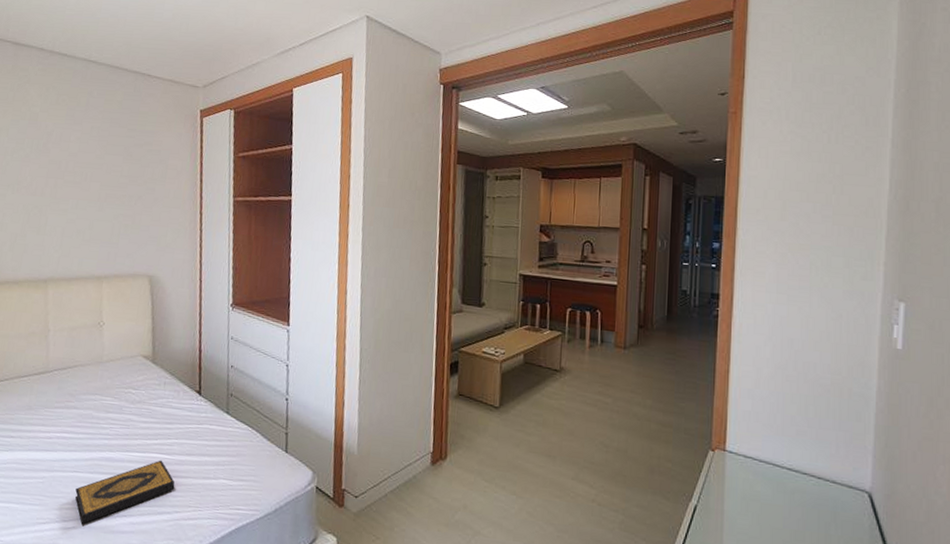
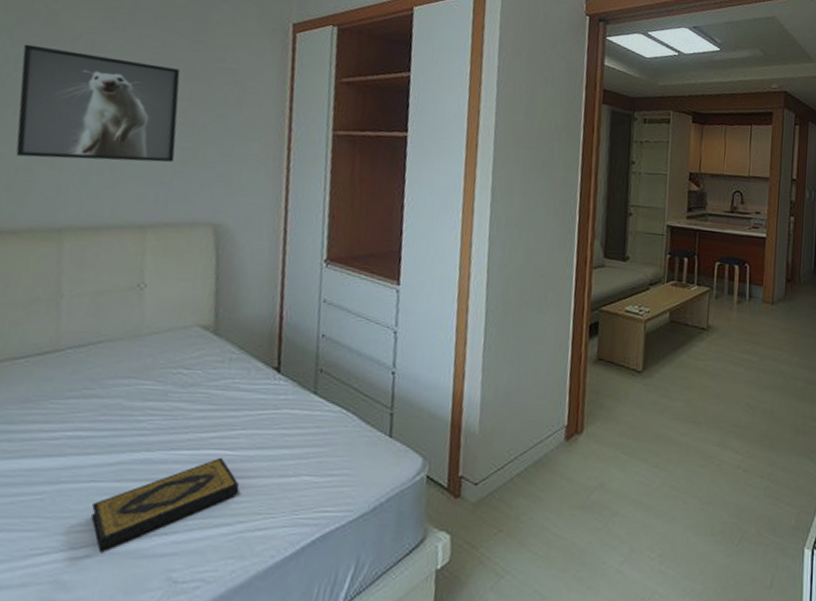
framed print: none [15,139,121,227] -> present [16,44,181,162]

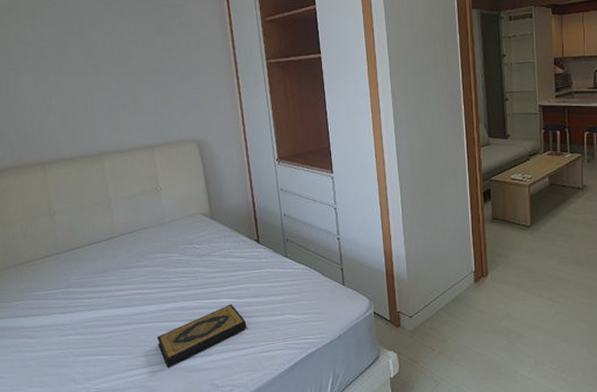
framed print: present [16,44,181,162] -> none [51,24,162,105]

